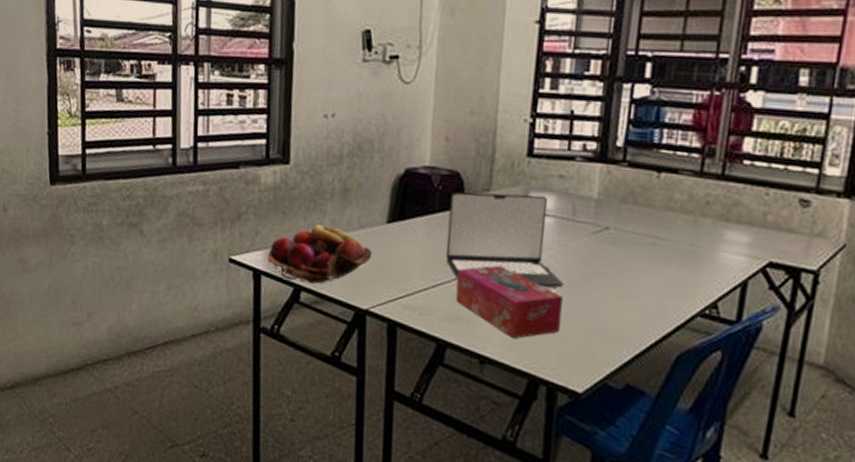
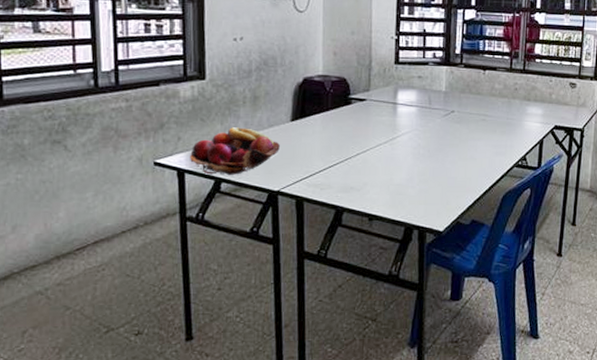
laptop: present [445,191,564,288] -> none [338,91,426,158]
tissue box: present [455,265,563,339] -> none [348,145,426,199]

